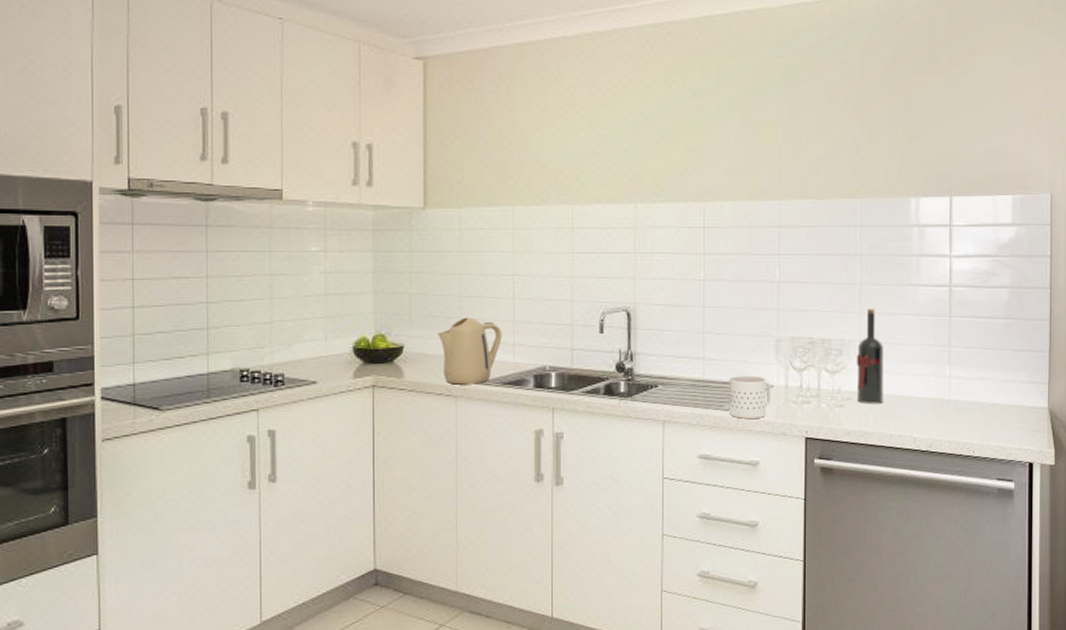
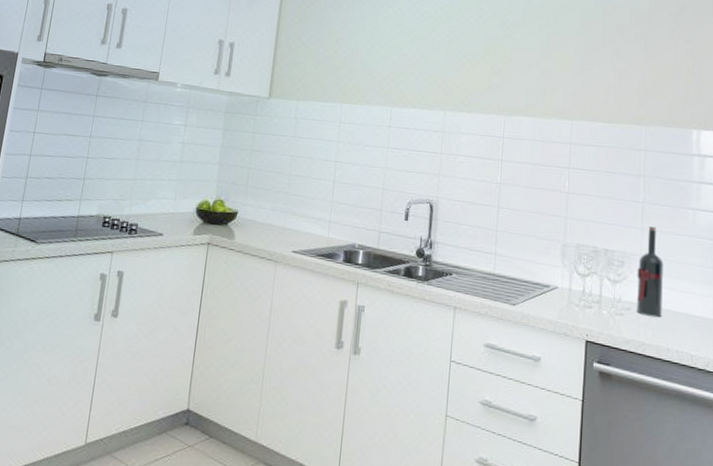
kettle: present [438,317,502,385] -> none [267,193,321,253]
mug: present [729,375,772,420] -> none [515,273,556,317]

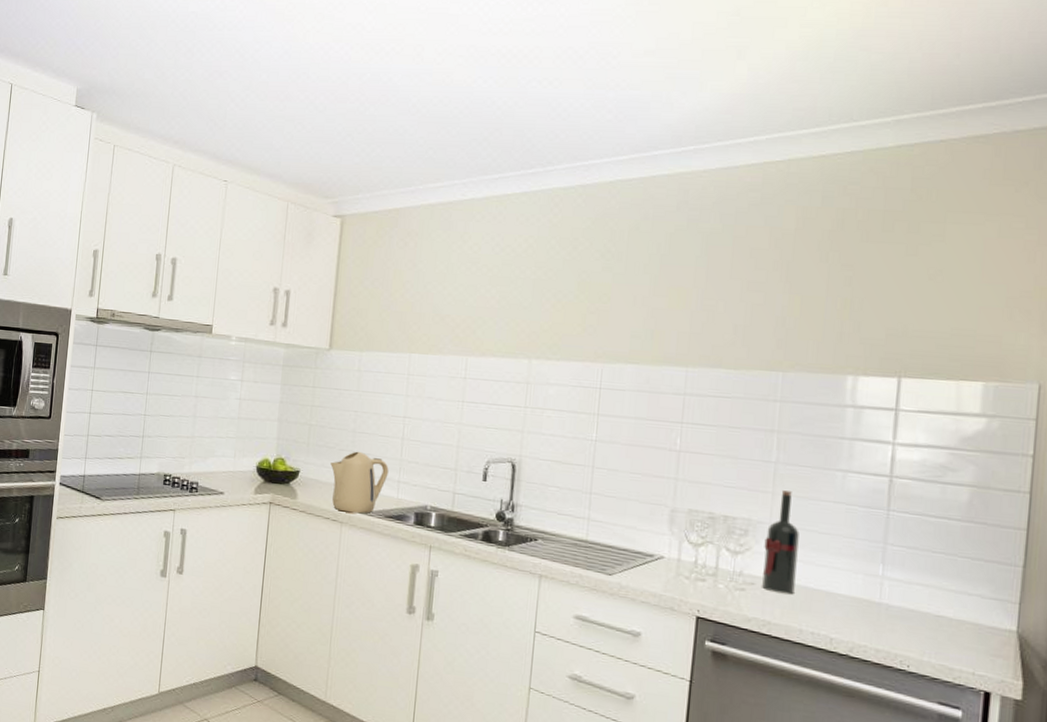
kettle: none [267,193,321,253] -> present [330,451,389,514]

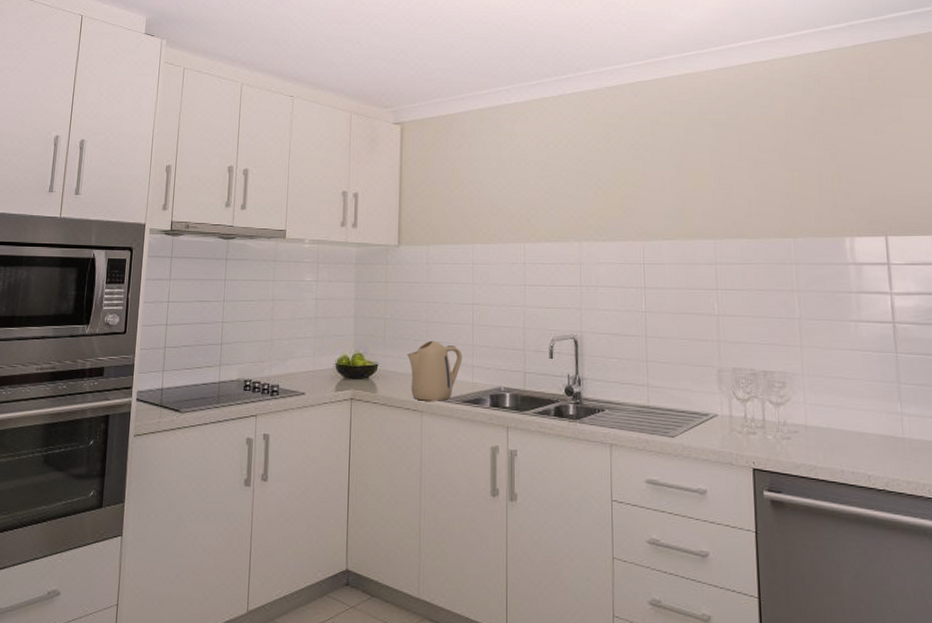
wine bottle: present [762,490,799,594] -> none [800,343,832,438]

